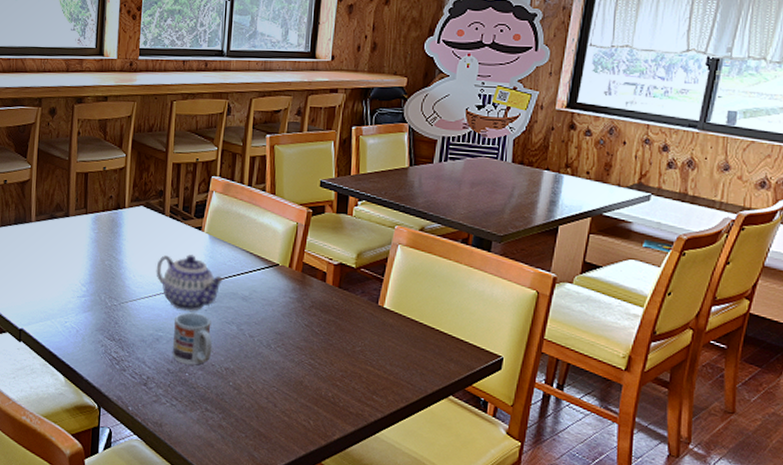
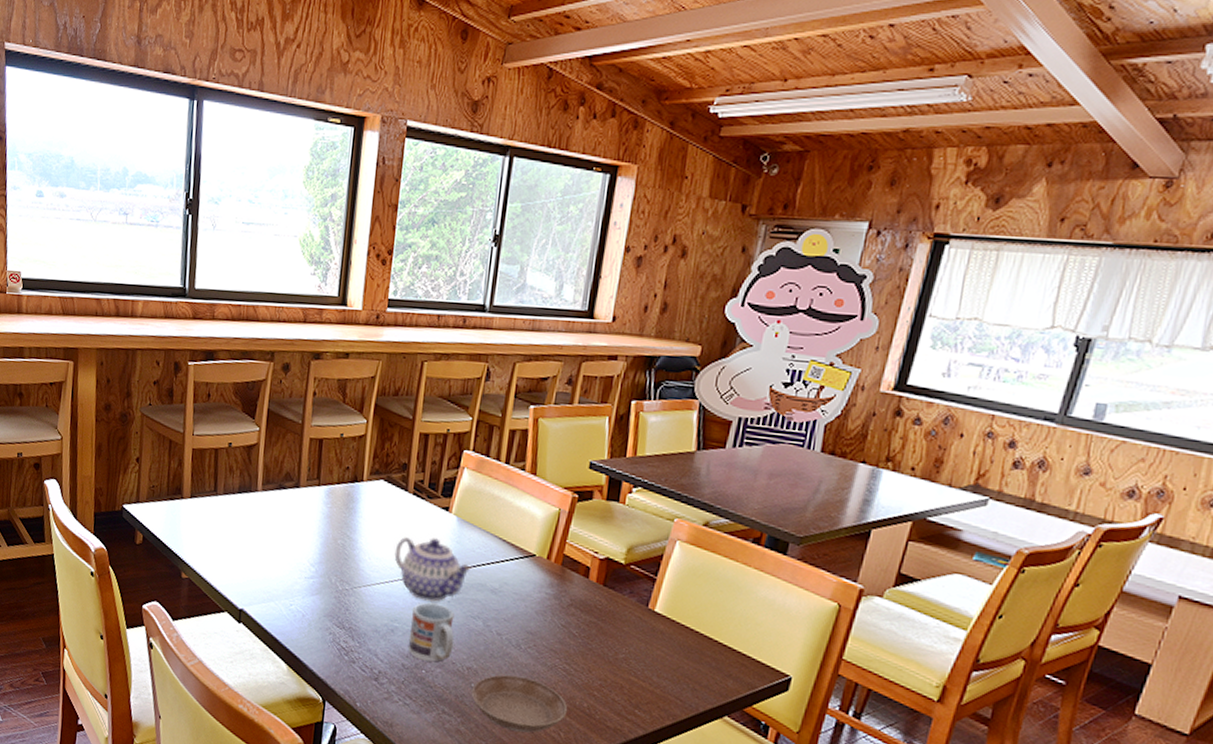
saucer: none [230,372,314,423] -> present [471,674,567,733]

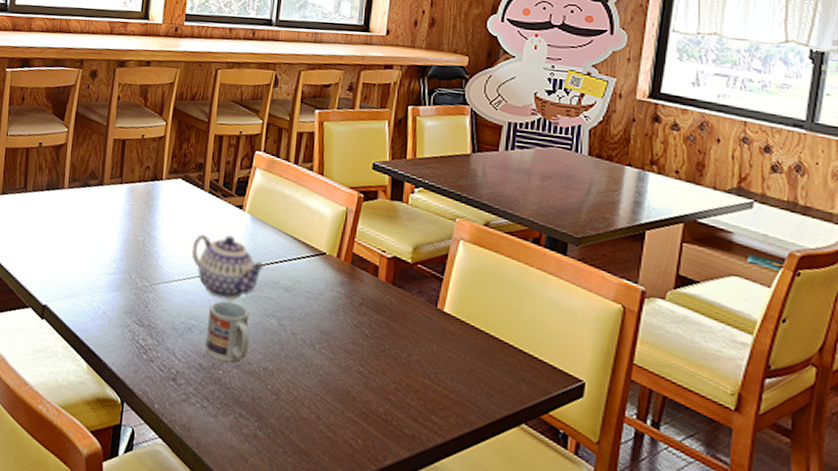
saucer: present [471,674,567,733] -> none [267,376,363,440]

